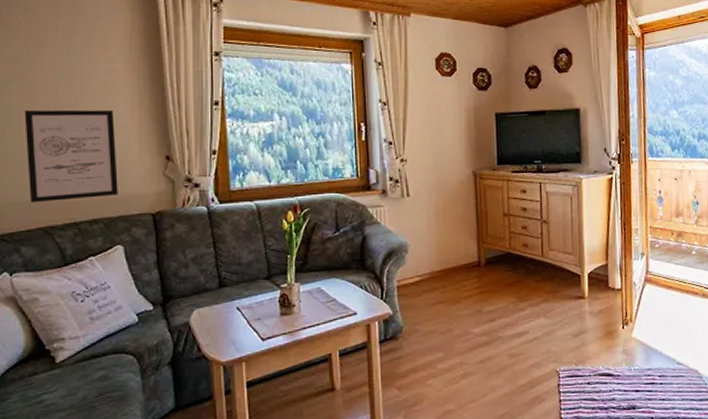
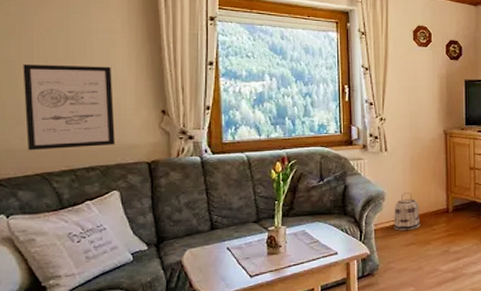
basket: none [418,243,449,288] -> present [393,192,421,232]

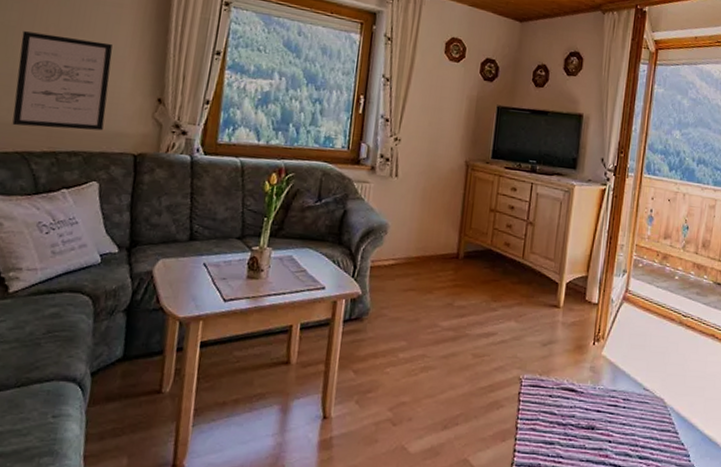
basket: present [393,192,421,232] -> none [392,227,426,274]

